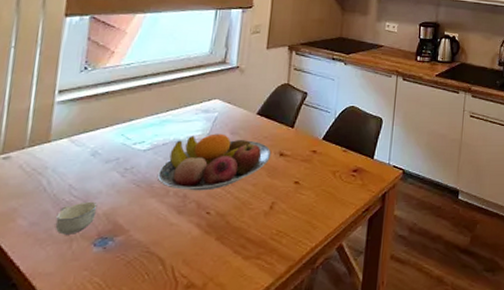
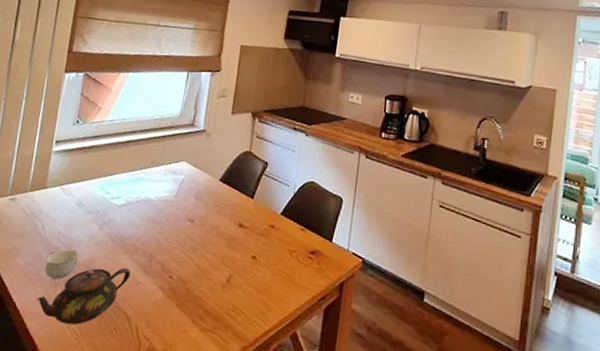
teapot: none [47,211,162,279] -> present [37,267,131,325]
fruit bowl: present [157,133,272,191] -> none [129,196,232,254]

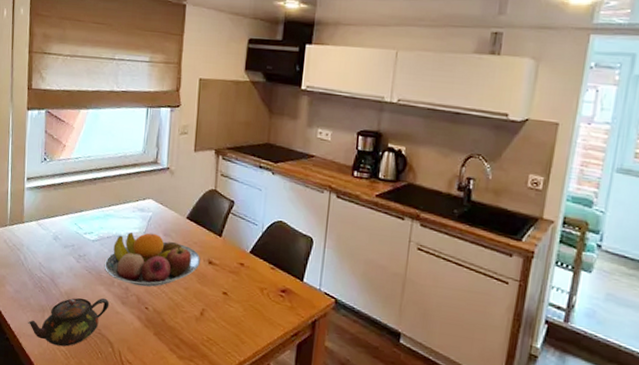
cup: present [45,249,79,279] -> none [32,279,61,306]
fruit bowl: none [129,196,232,254] -> present [104,232,201,287]

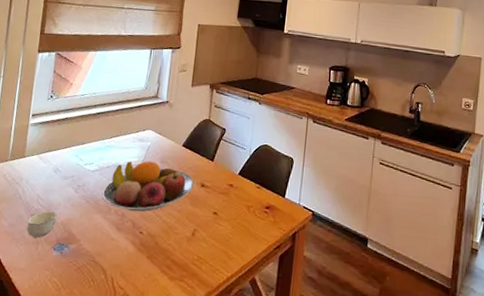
teapot: present [28,298,110,347] -> none [20,225,105,278]
cup: none [32,279,61,306] -> present [26,210,58,238]

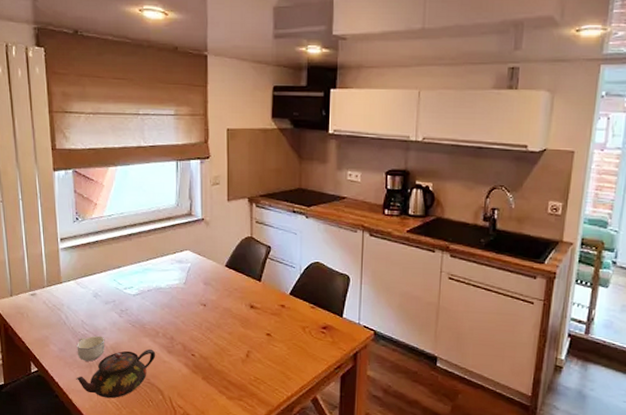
teapot: none [20,225,105,278] -> present [76,349,156,399]
fruit bowl: present [102,161,194,212] -> none [147,283,243,335]

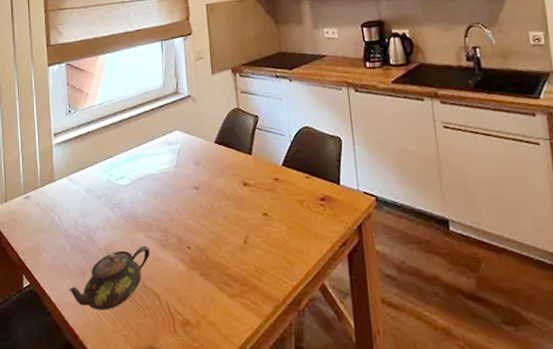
cup: present [77,335,105,362] -> none [69,236,99,268]

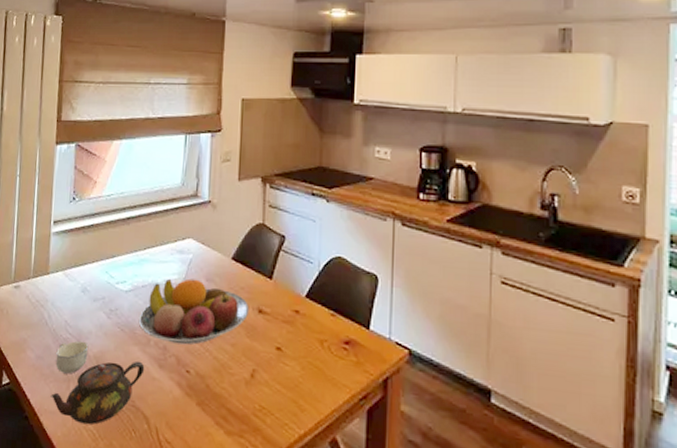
cup: none [69,236,99,268] -> present [55,340,89,374]
fruit bowl: none [139,165,236,225] -> present [138,278,250,345]

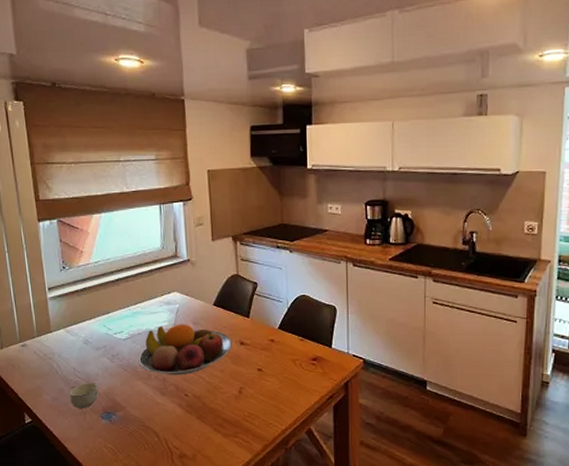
teapot: present [50,361,145,425] -> none [70,392,149,444]

